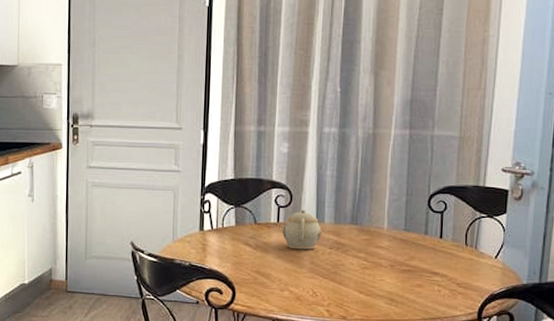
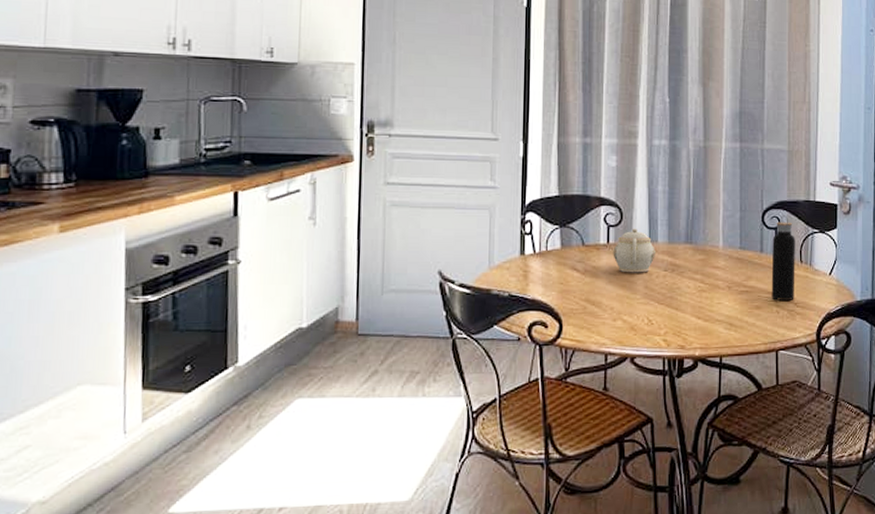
water bottle: none [433,199,462,281] -> present [771,214,795,301]

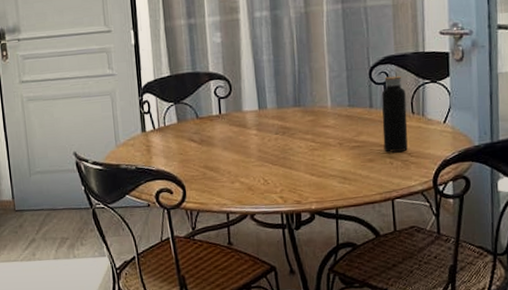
teapot: present [613,228,655,273] -> none [225,98,266,140]

